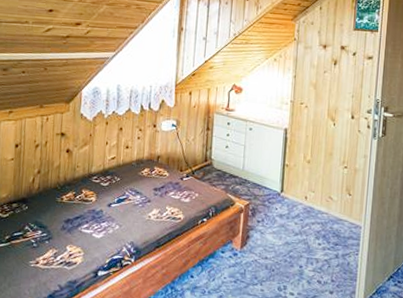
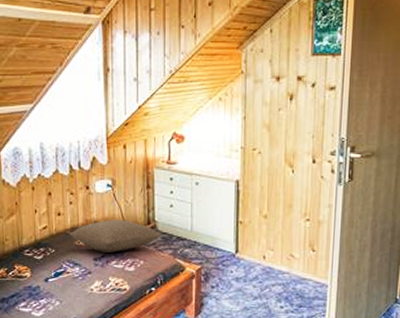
pillow: none [134,155,217,184] -> present [69,220,162,252]

